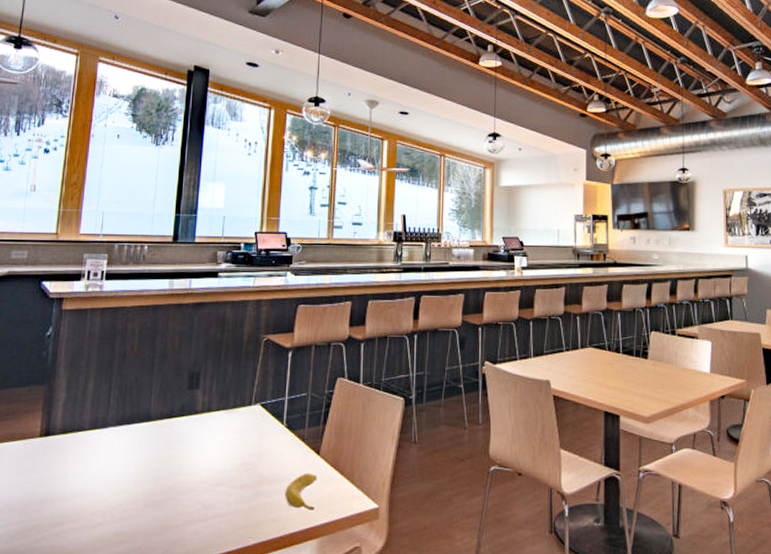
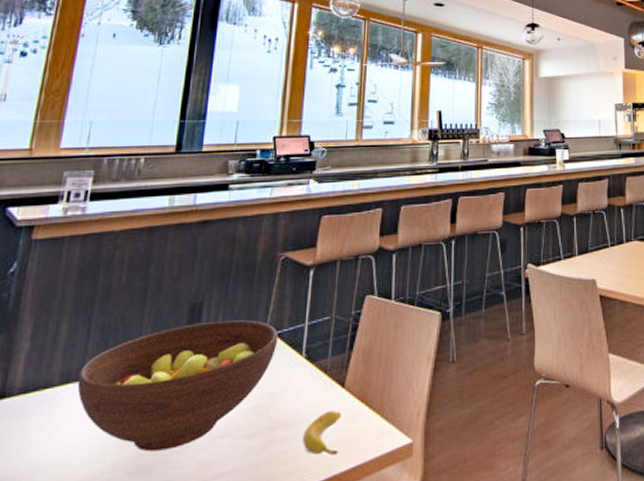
fruit bowl: none [103,388,263,491] -> present [77,319,279,452]

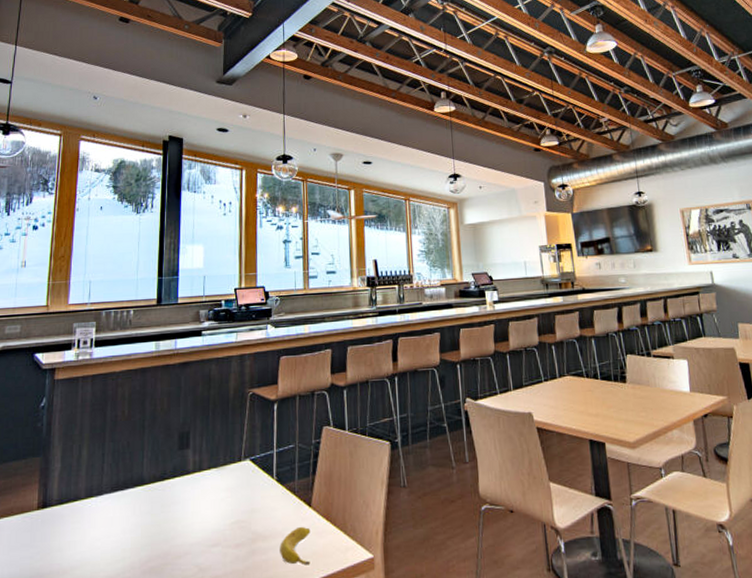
fruit bowl: present [77,319,279,452] -> none [98,446,253,556]

